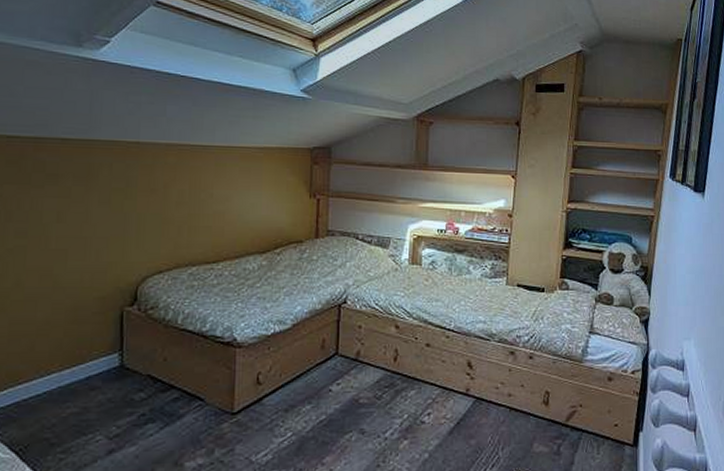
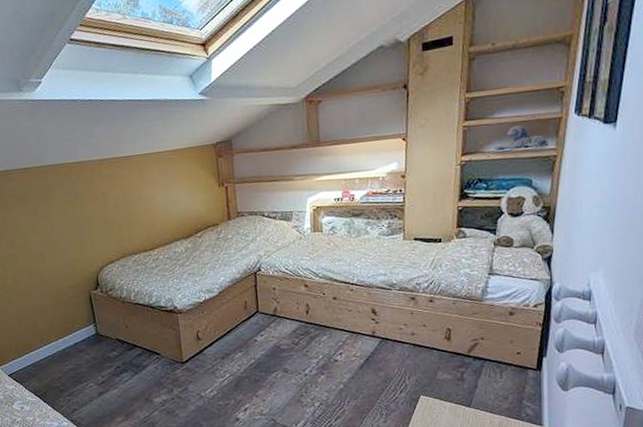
plush toy: none [598,179,647,206] -> present [494,124,549,151]

